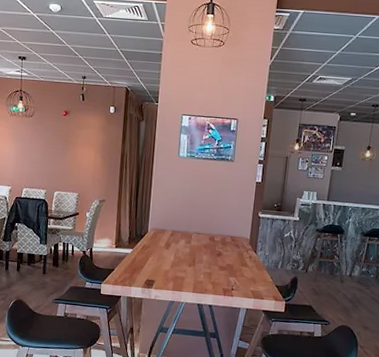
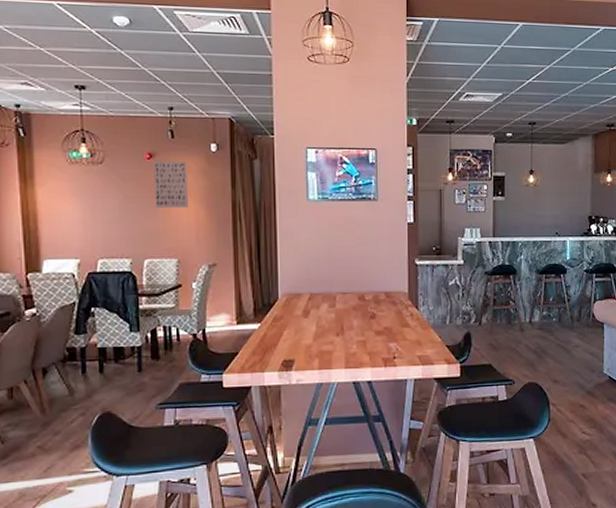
wall art: none [66,117,92,155] -> present [153,161,188,207]

